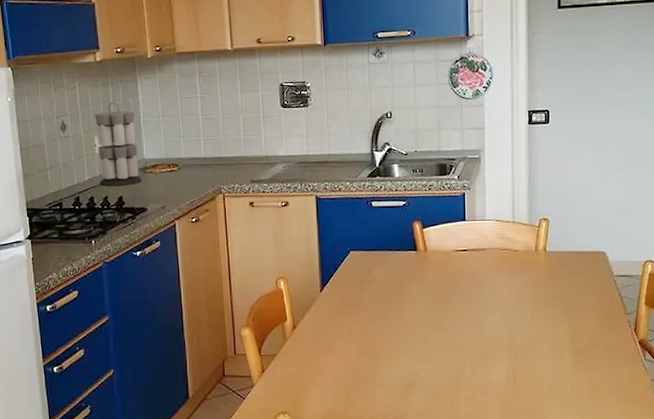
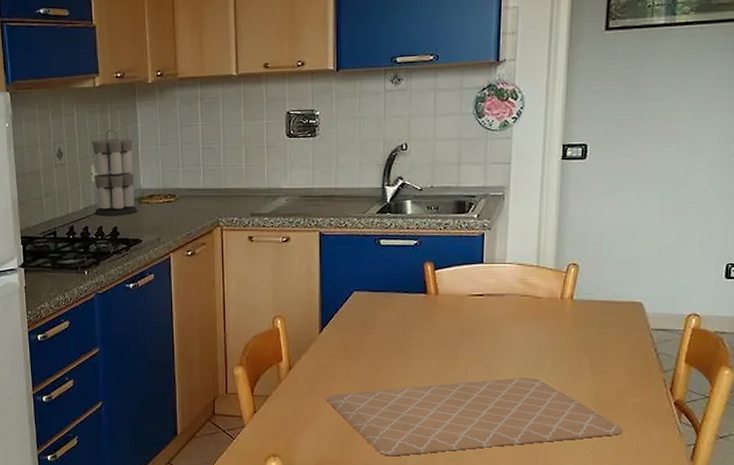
placemat: none [330,325,597,407] -> present [327,377,623,457]

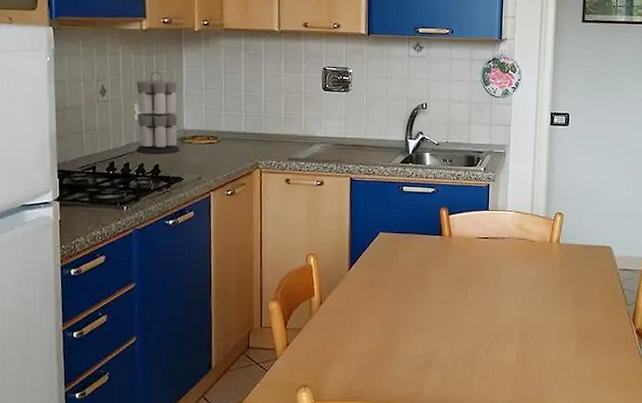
placemat: present [327,377,623,457] -> none [354,310,598,384]

